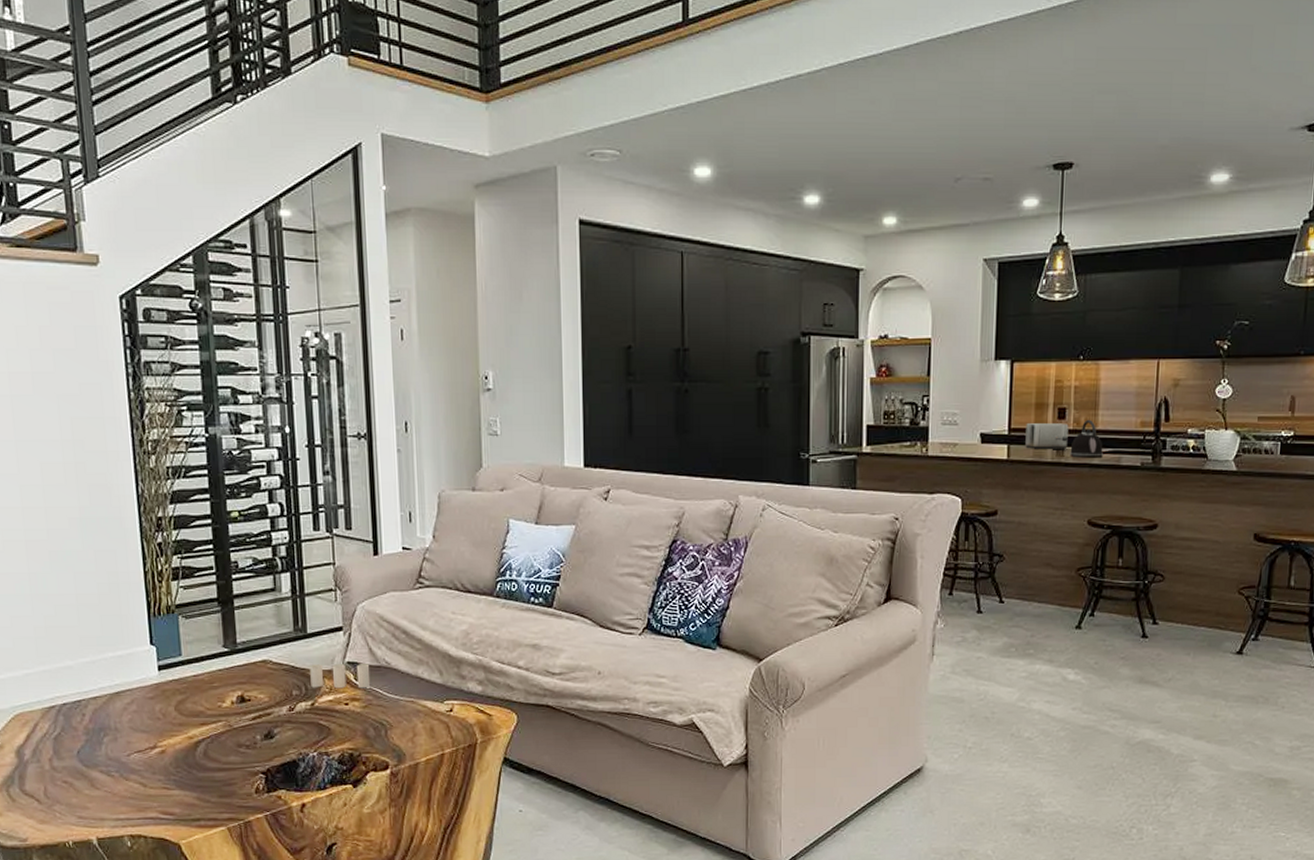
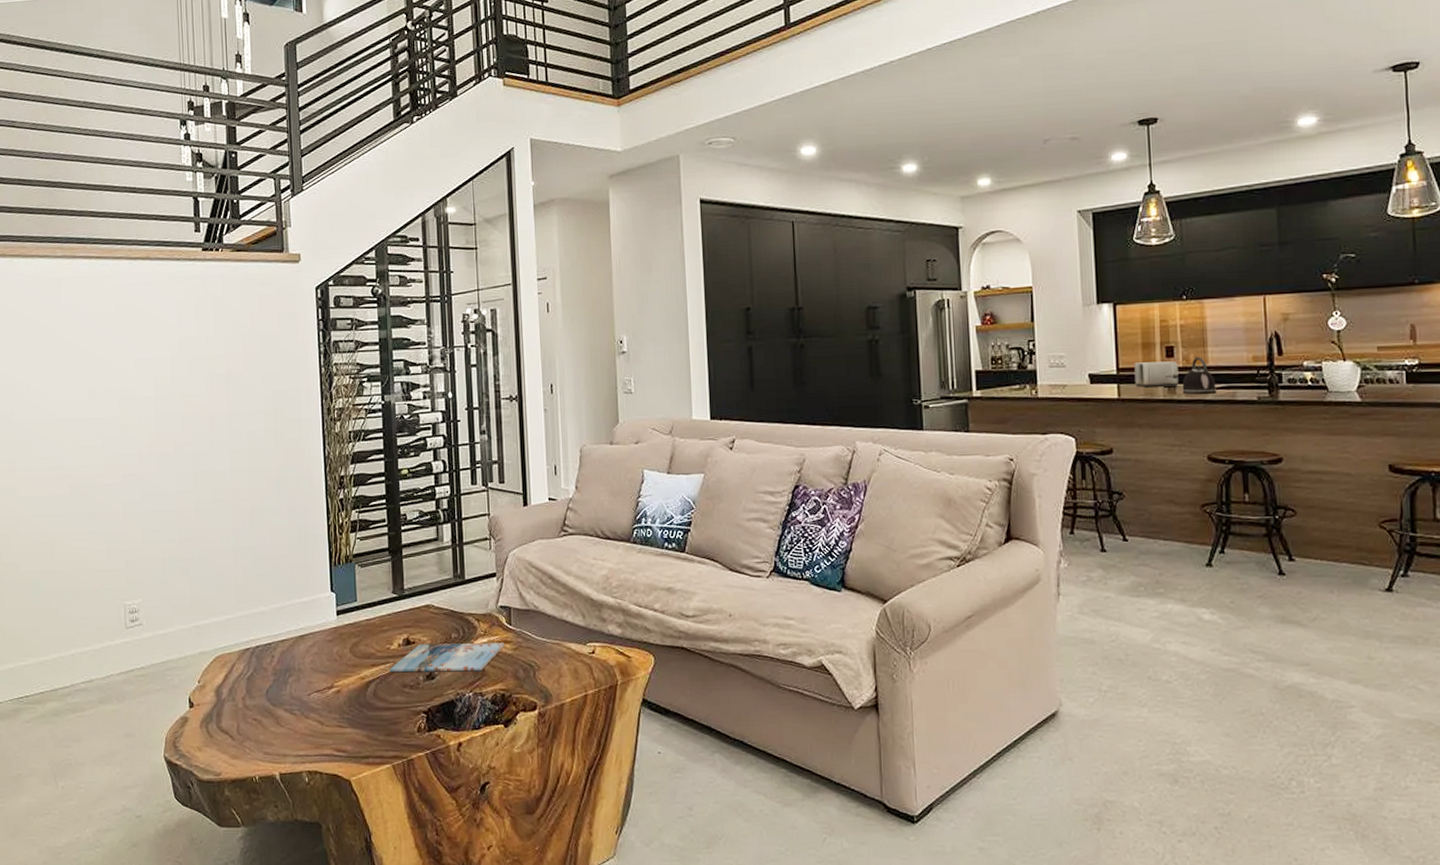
magazine: none [221,700,353,732] -> present [389,643,505,673]
toilet paper roll: present [310,664,371,689] -> none [467,608,521,632]

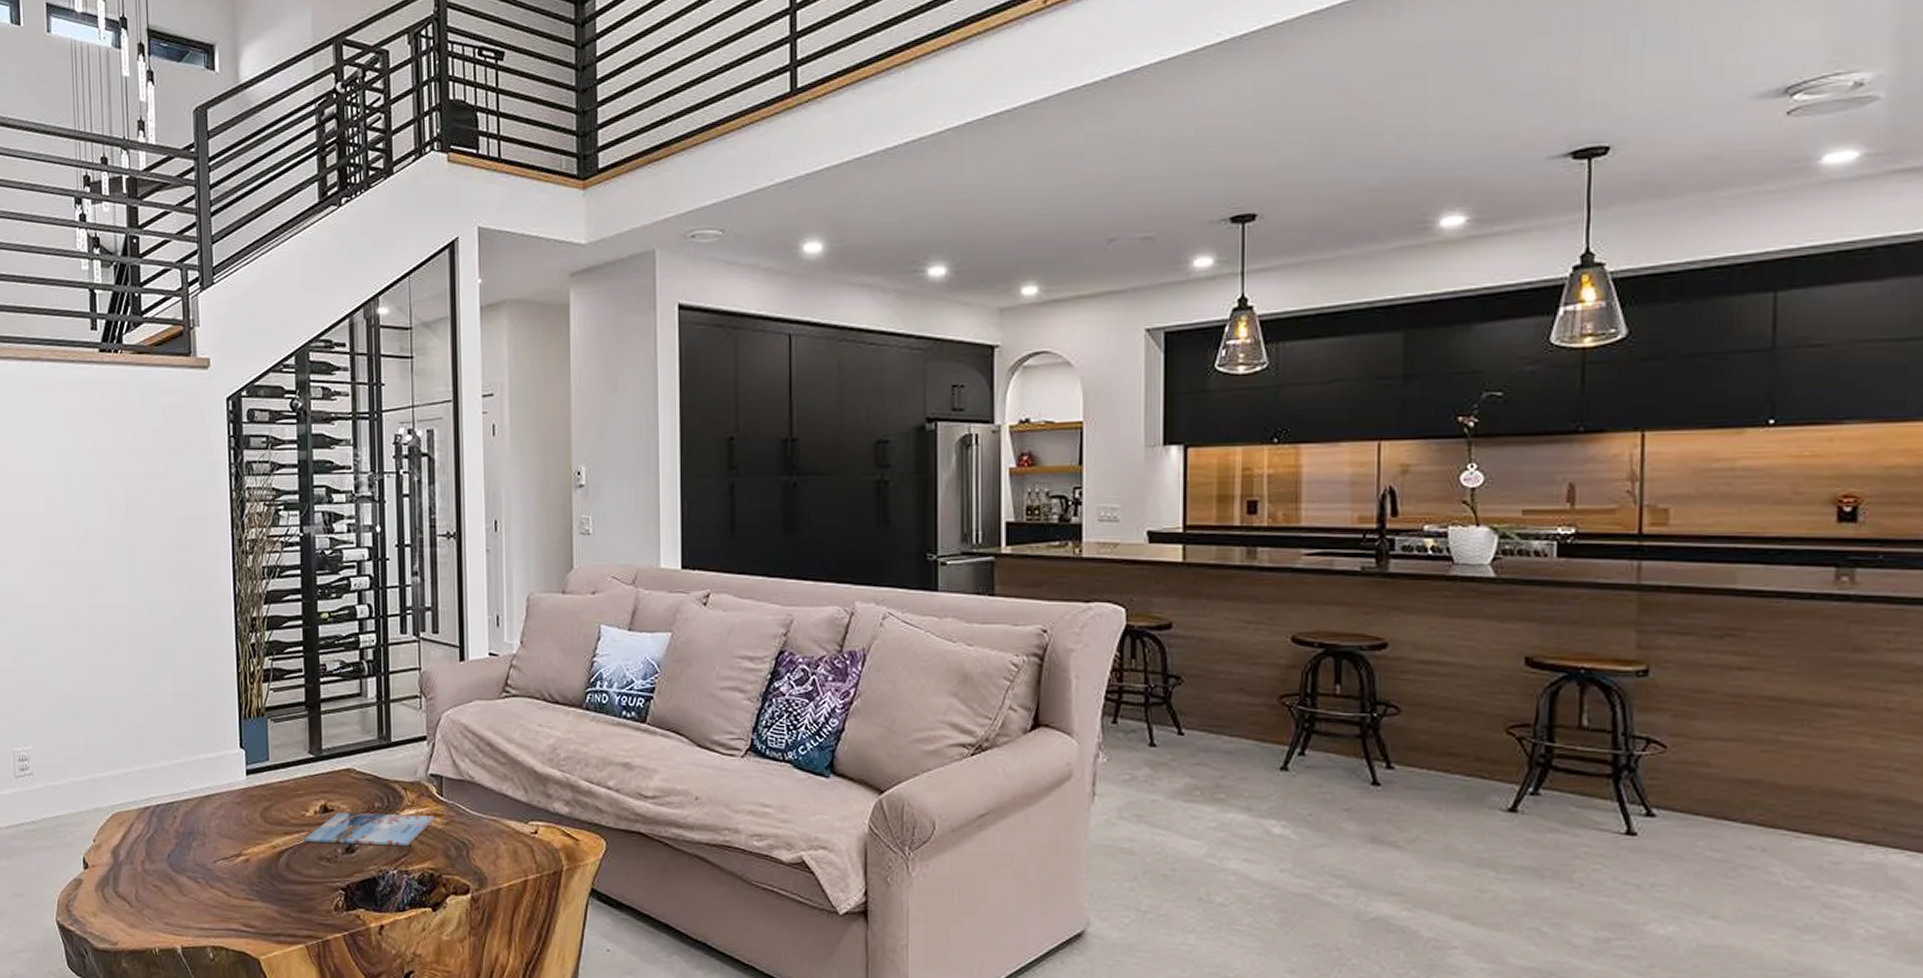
toaster: present [1134,361,1179,389] -> none [1205,519,1262,551]
kettle: present [1182,356,1217,396] -> none [1265,514,1309,563]

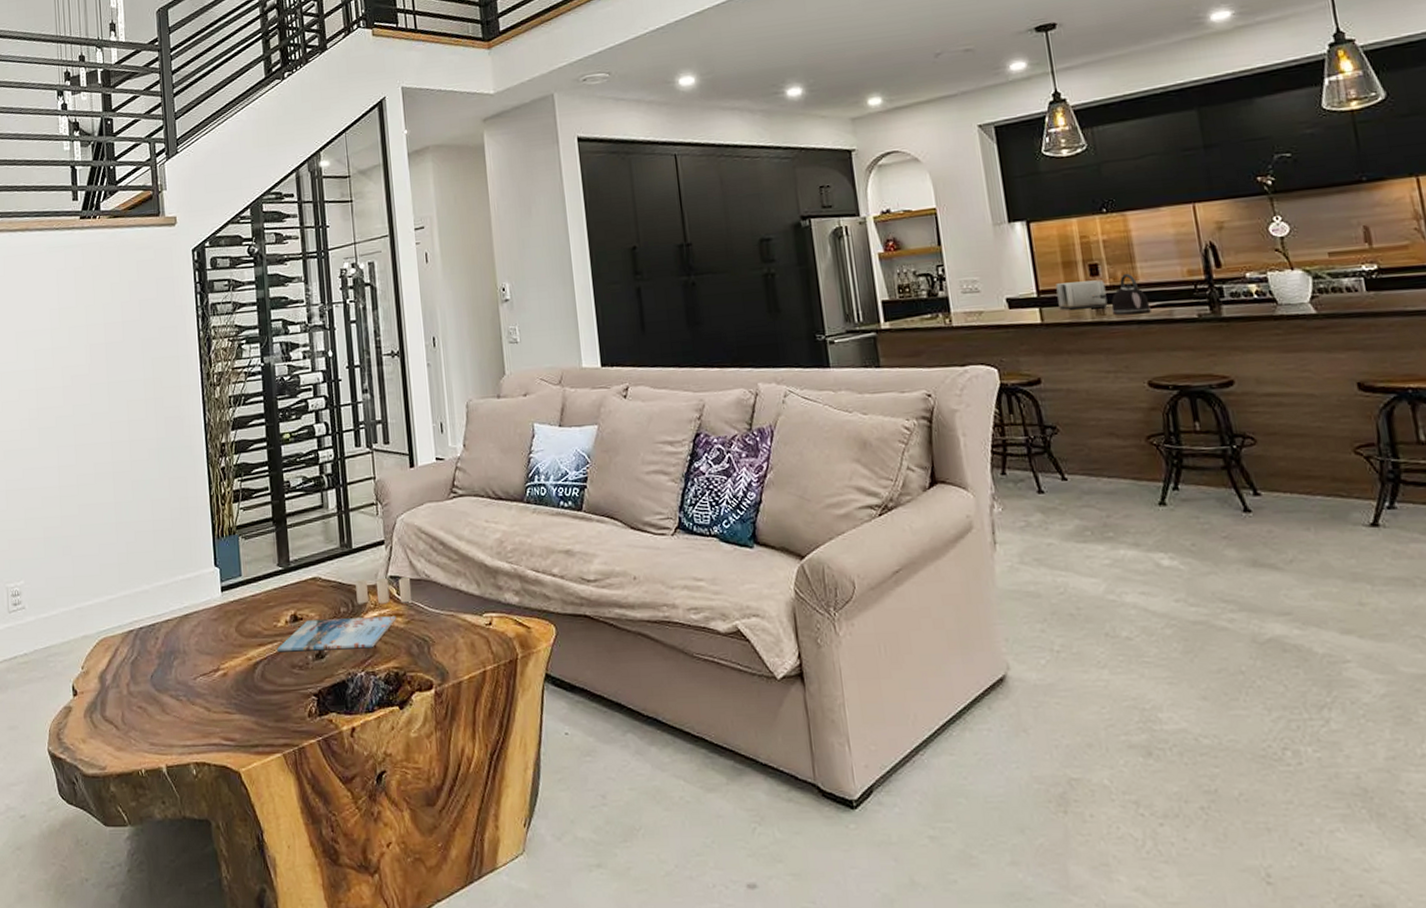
toilet paper roll: none [393,775,453,804] -> present [355,577,412,606]
toaster: none [1205,519,1262,551] -> present [1055,279,1108,311]
kettle: none [1265,514,1309,563] -> present [1111,273,1151,316]

